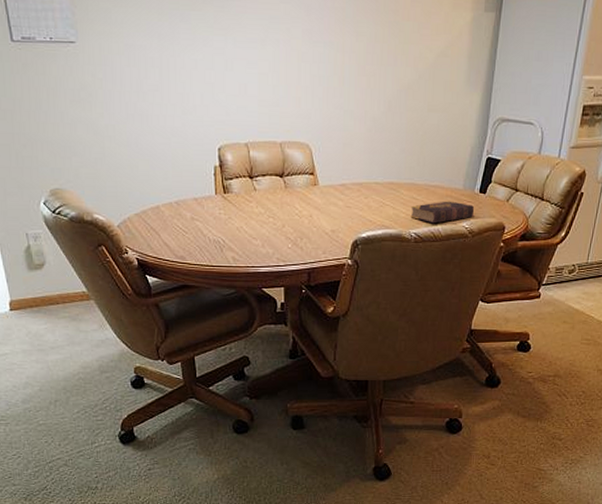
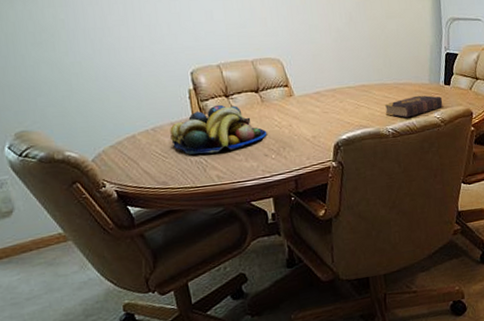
fruit bowl: none [192,185,287,234] -> present [170,104,267,155]

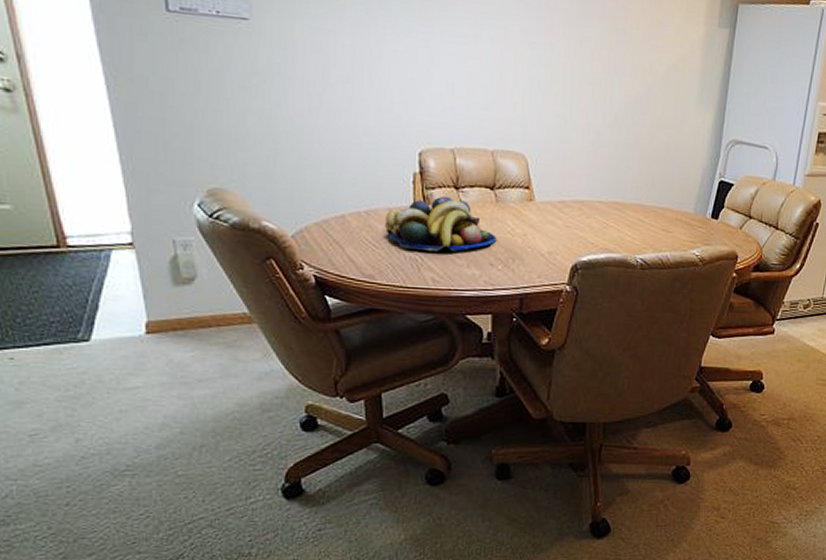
book: present [384,95,443,118] -> none [636,225,706,250]

